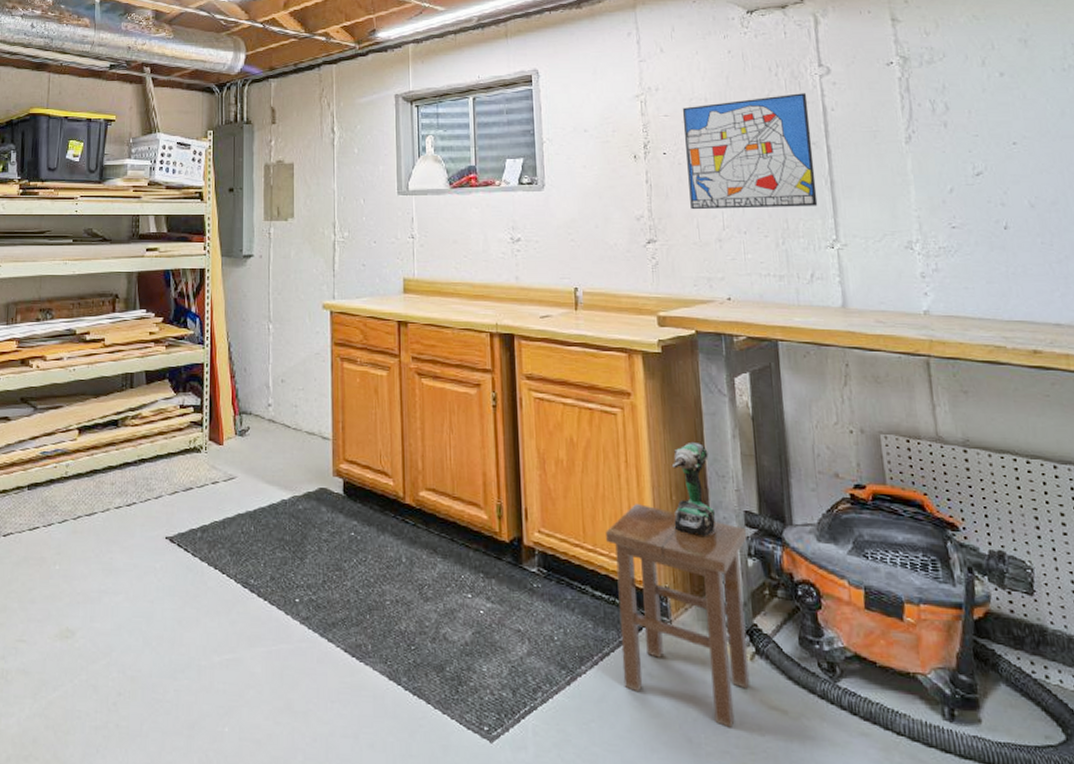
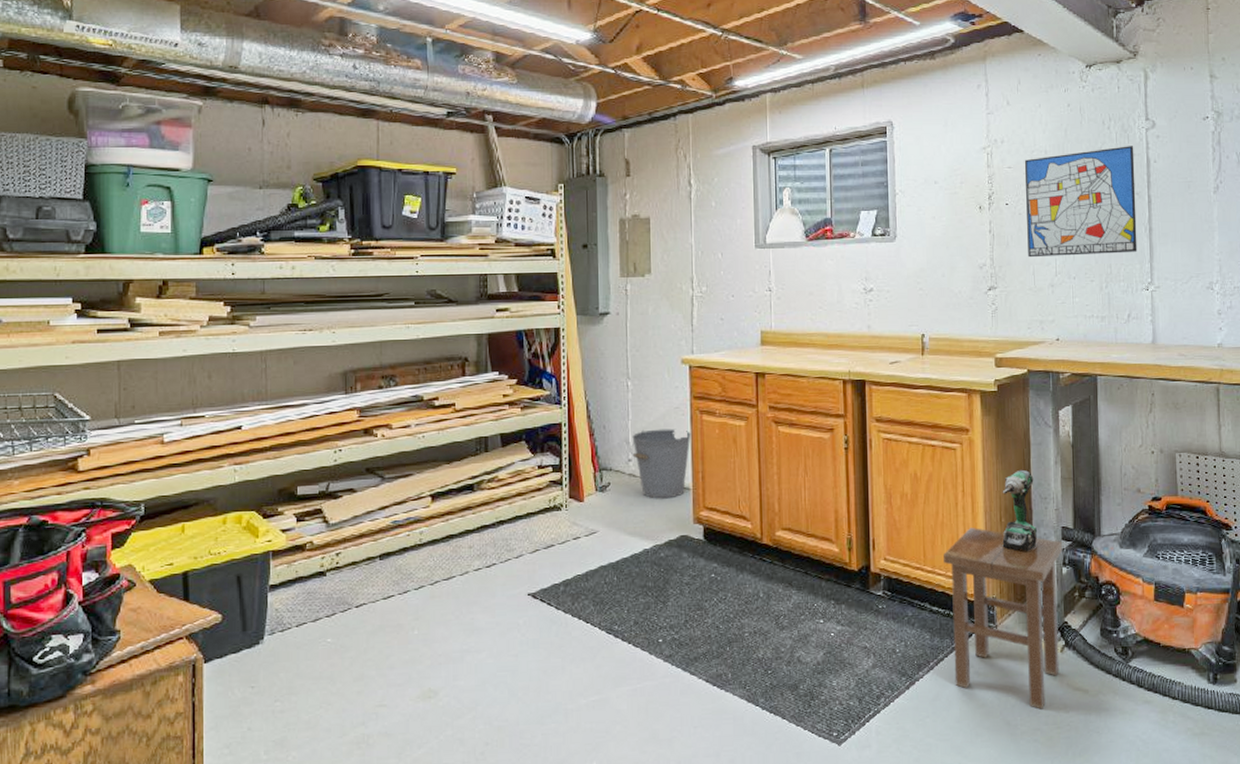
bucket: none [270,374,332,448] -> present [630,429,691,499]

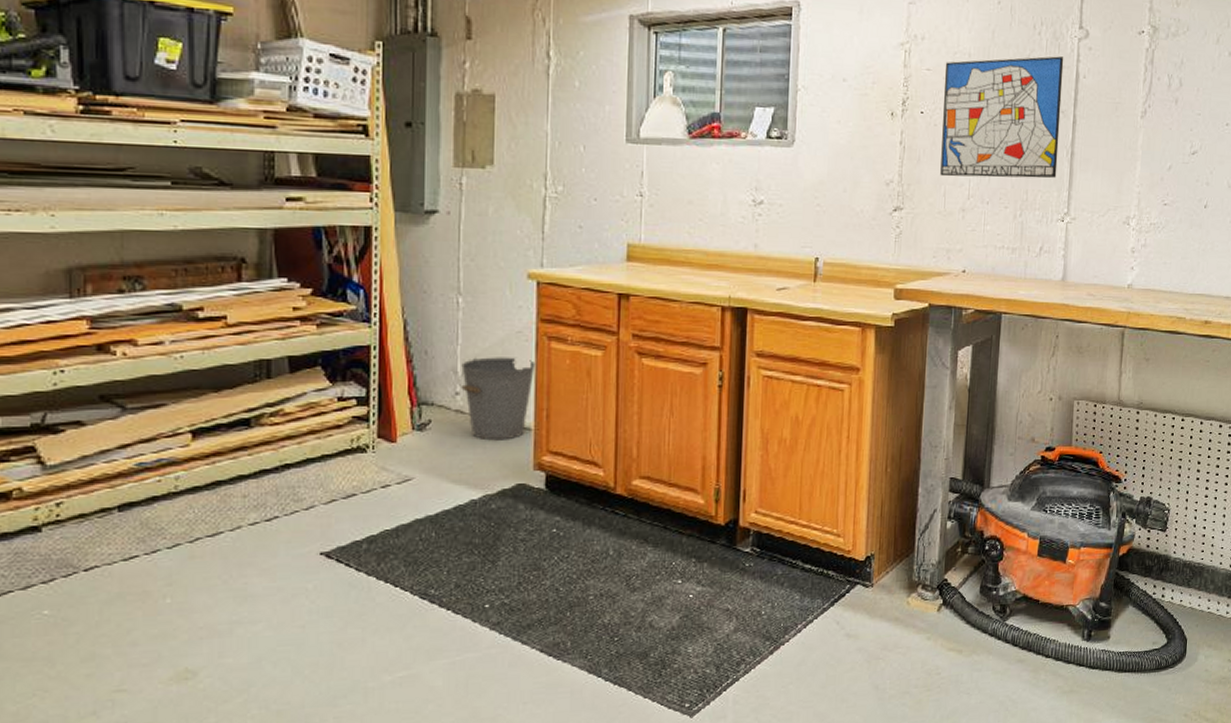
stool: present [944,528,1063,709] -> none [821,478,950,672]
power drill: present [1002,469,1037,552] -> none [886,414,925,505]

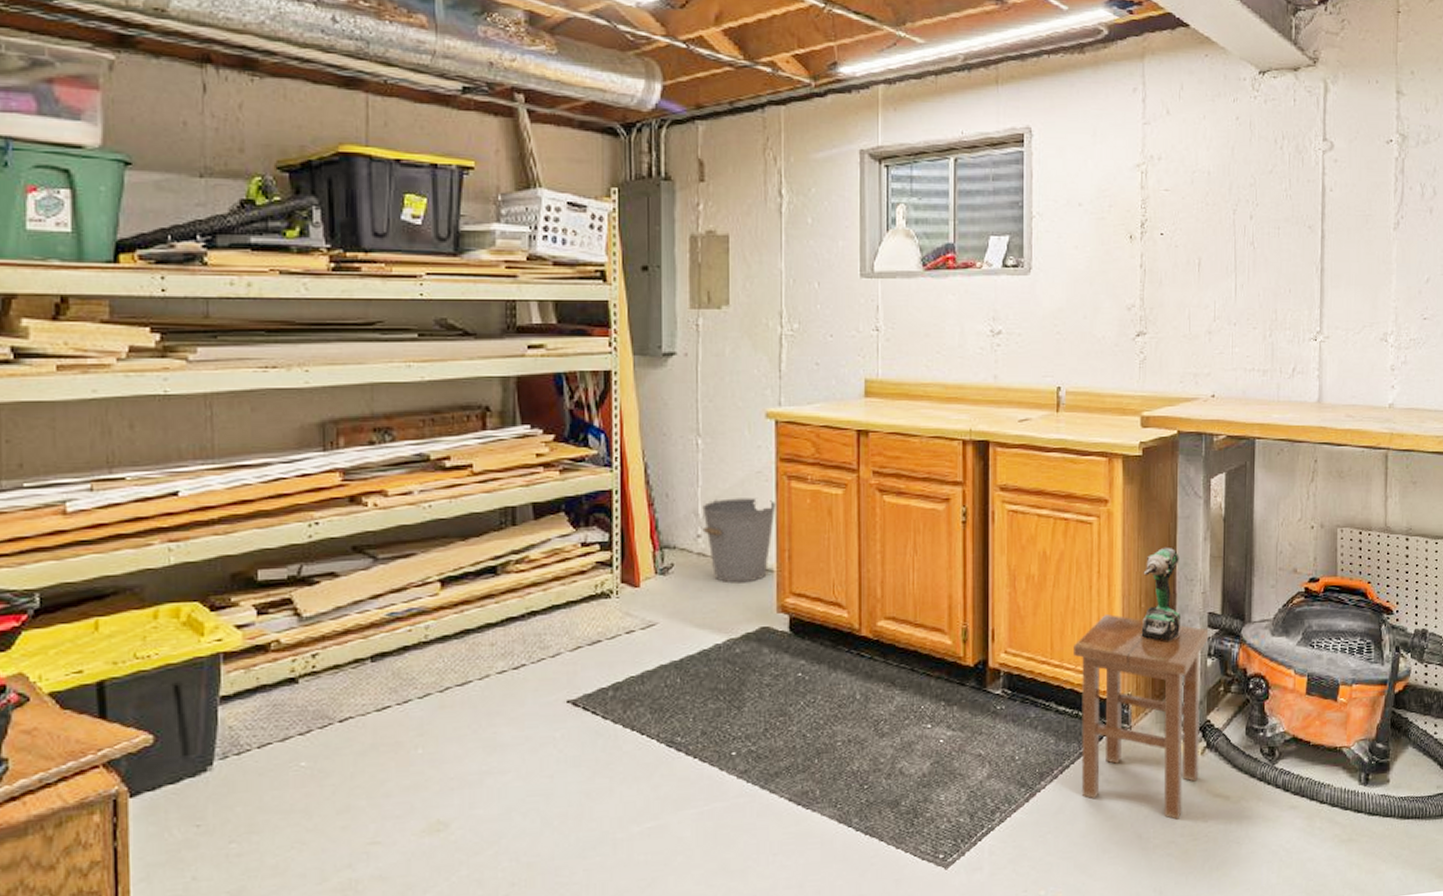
stool: none [821,478,950,672] -> present [1074,614,1209,820]
power drill: none [886,414,925,505] -> present [1141,546,1180,642]
wall art: present [940,56,1064,178] -> none [1183,170,1309,299]

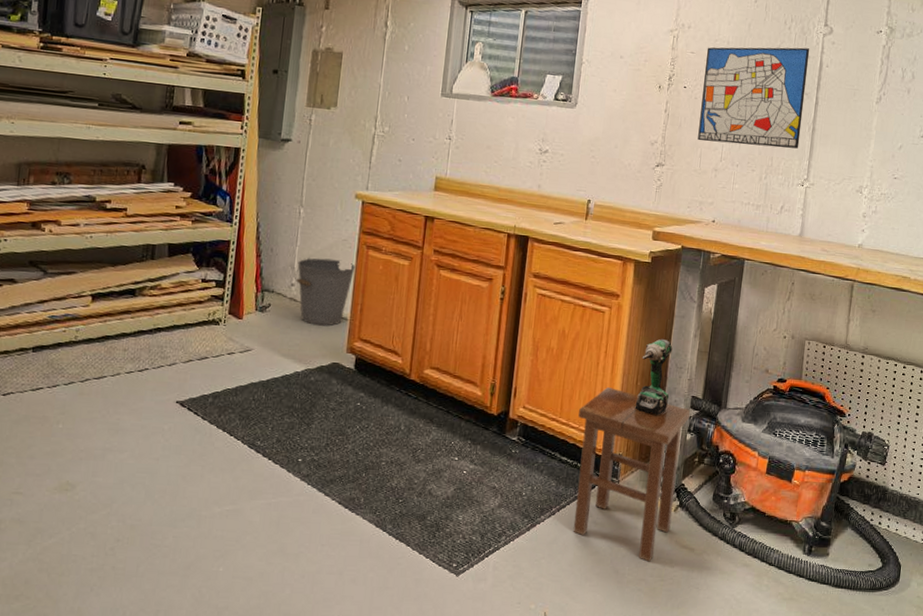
wall art: none [1183,170,1309,299] -> present [697,47,810,149]

